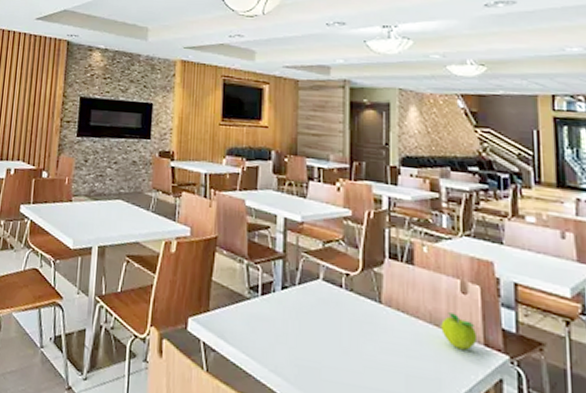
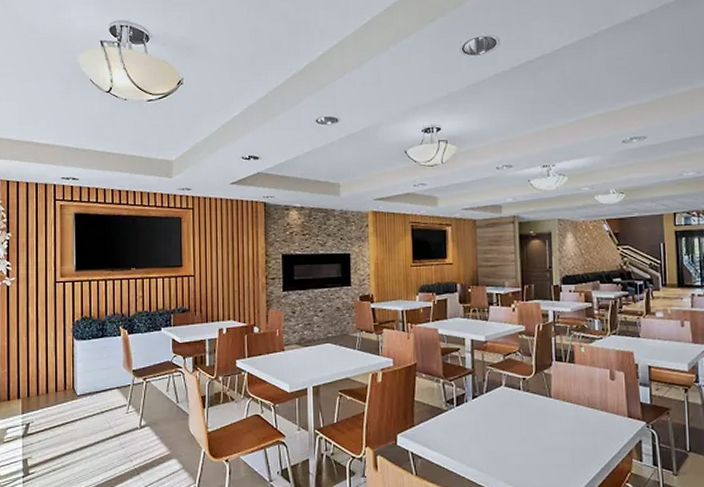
fruit: present [441,312,478,350] -> none [596,396,623,423]

